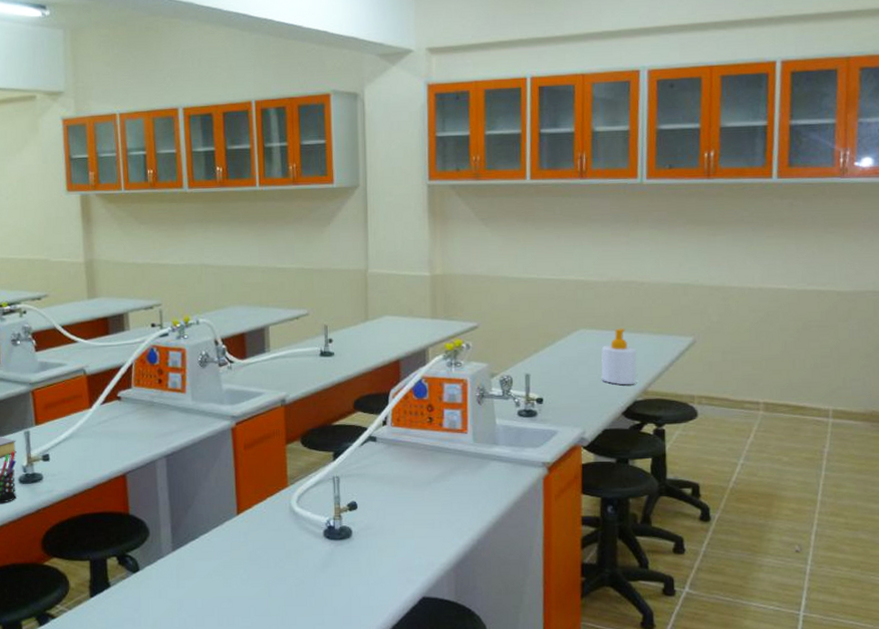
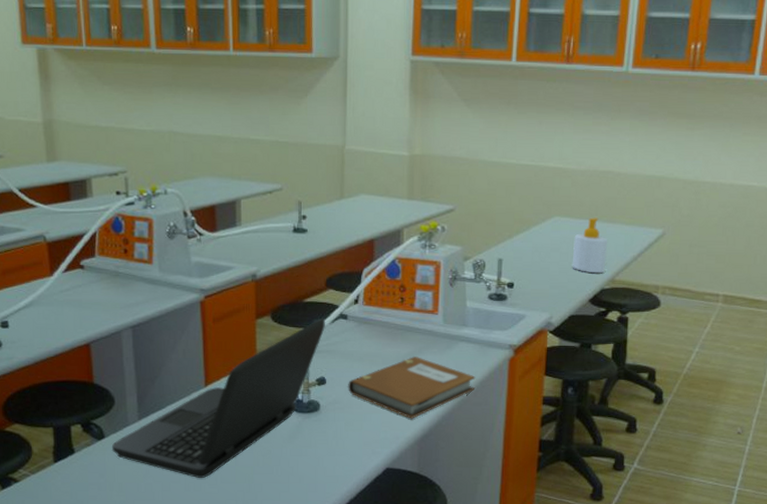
laptop: none [146,441,355,612] -> present [111,318,325,479]
notebook: none [378,477,510,544] -> present [347,355,476,419]

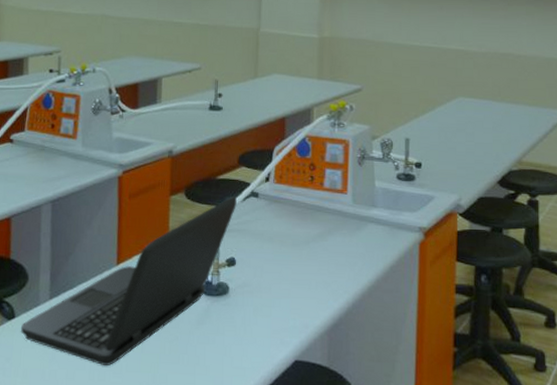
notebook: present [347,355,476,419] -> none [256,237,386,306]
soap bottle: present [572,217,608,274] -> none [478,98,513,155]

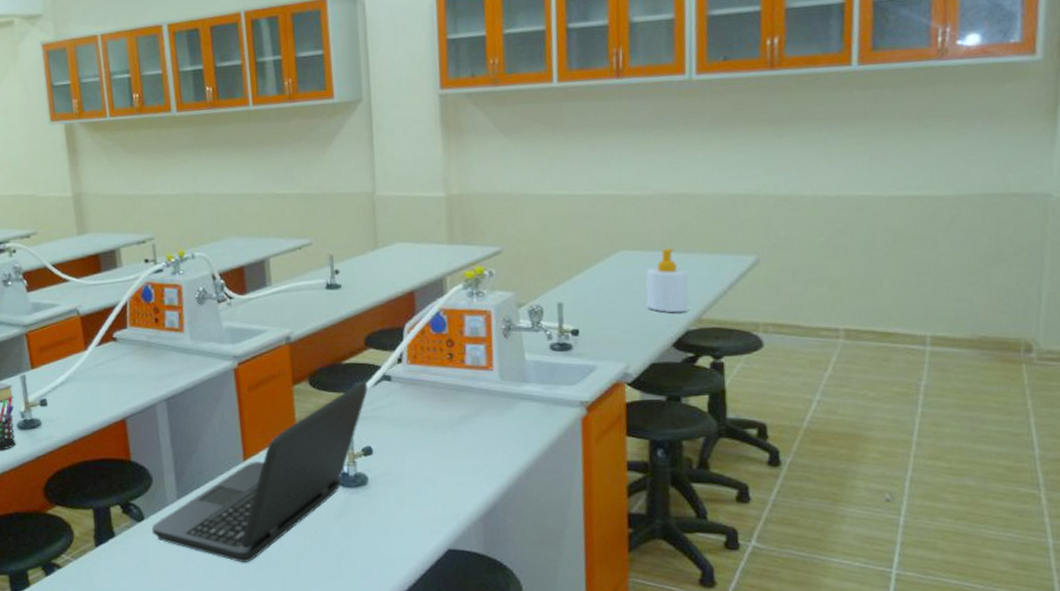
soap bottle: none [478,98,513,155] -> present [646,247,689,313]

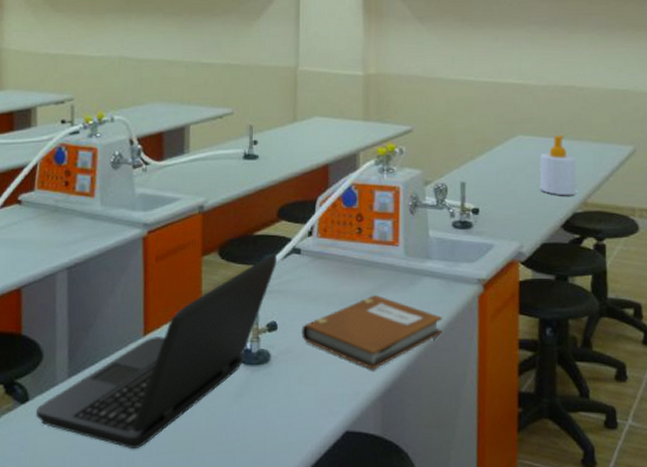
notebook: none [396,418,544,492] -> present [300,294,443,370]

